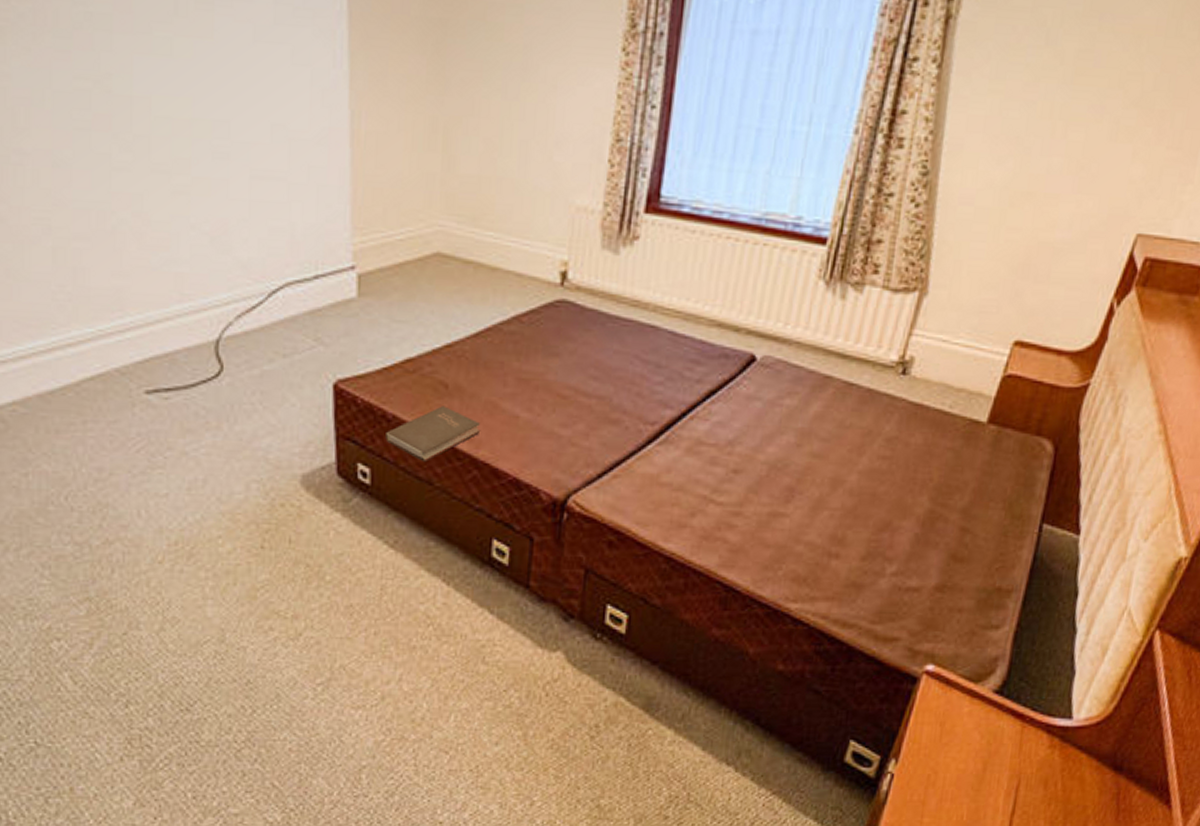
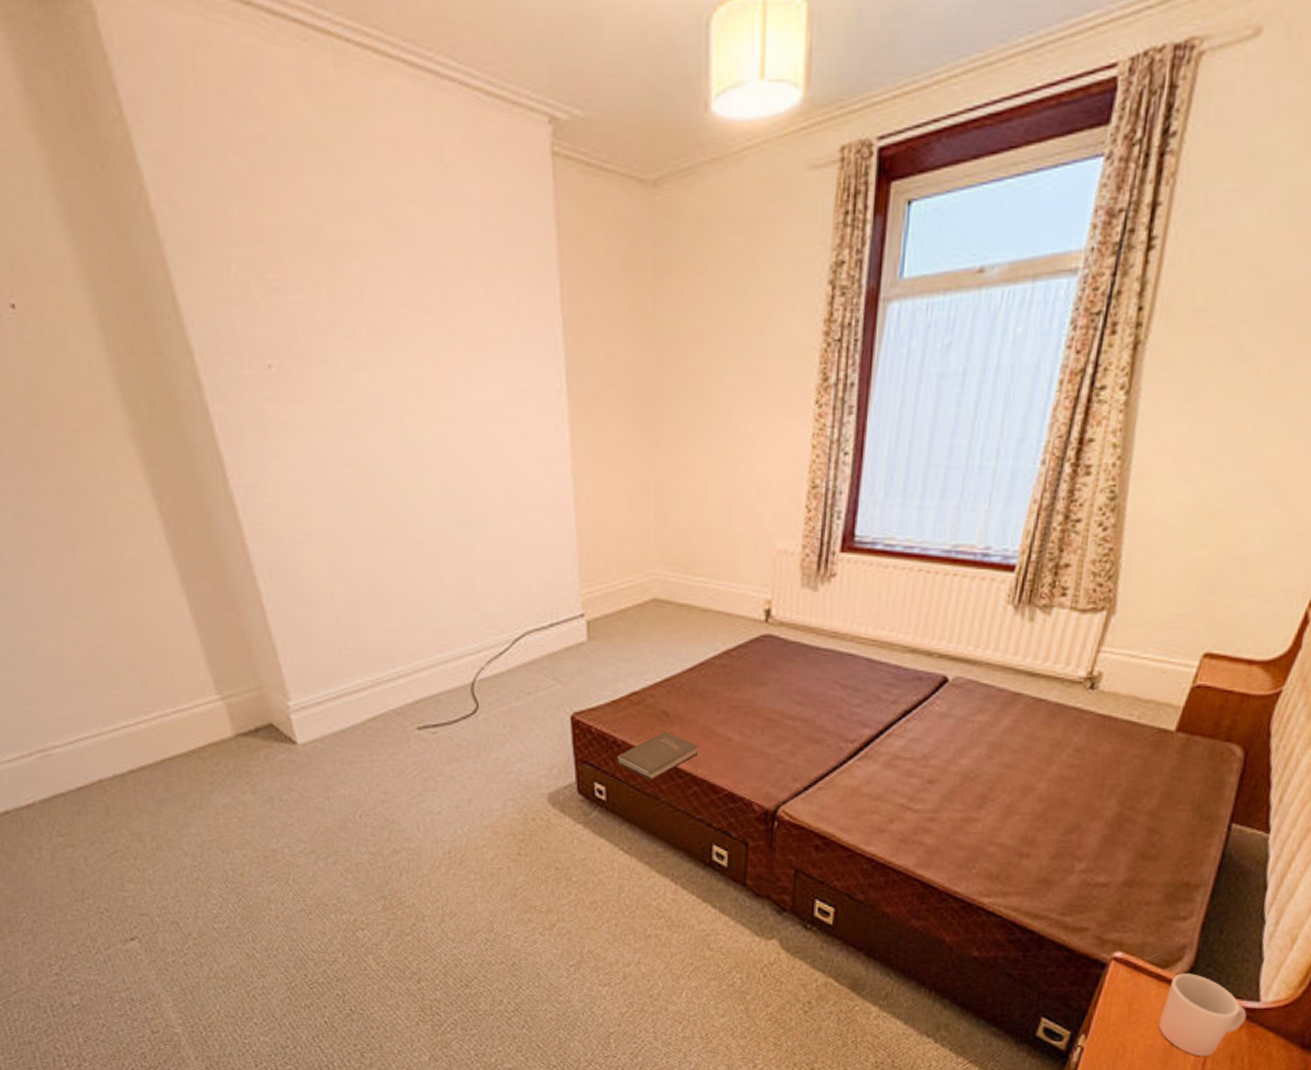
mug: none [971,688,1060,782] -> present [1158,973,1247,1057]

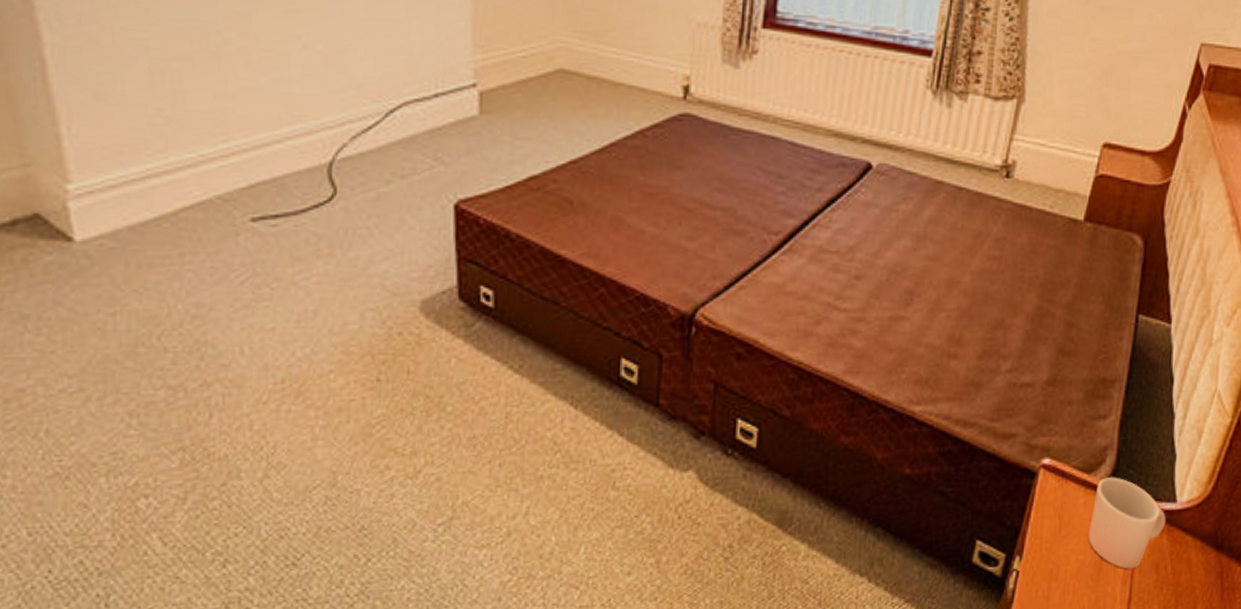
book: present [617,732,699,781] -> none [509,223,607,282]

